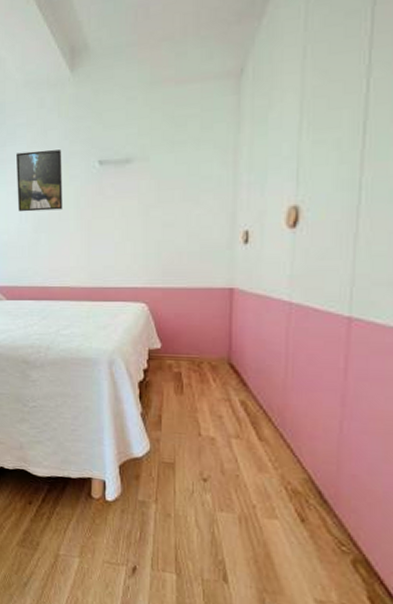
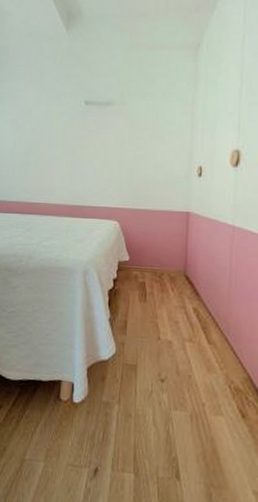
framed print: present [16,150,63,212] -> none [13,88,54,138]

